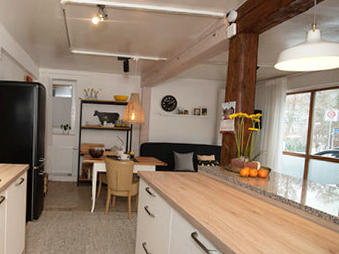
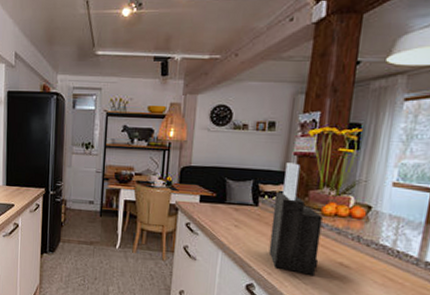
knife block: none [206,139,241,223] -> present [269,163,323,277]

